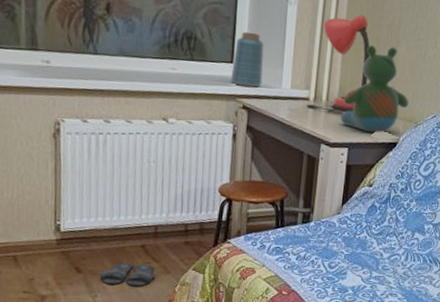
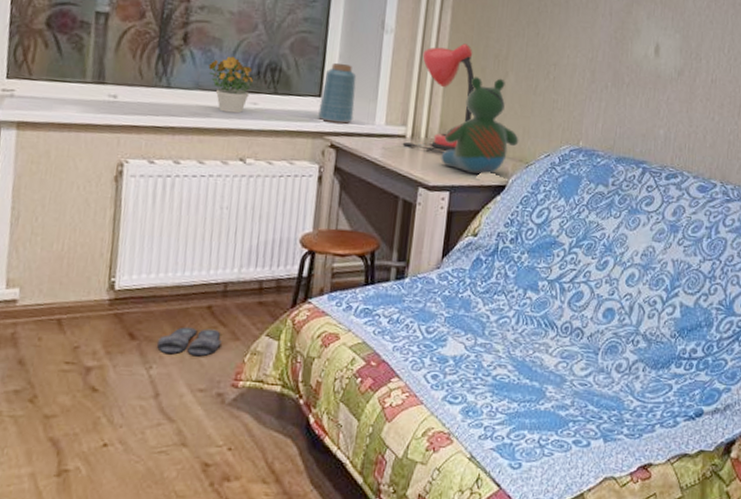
flowerpot: none [130,25,171,78] -> present [208,56,253,114]

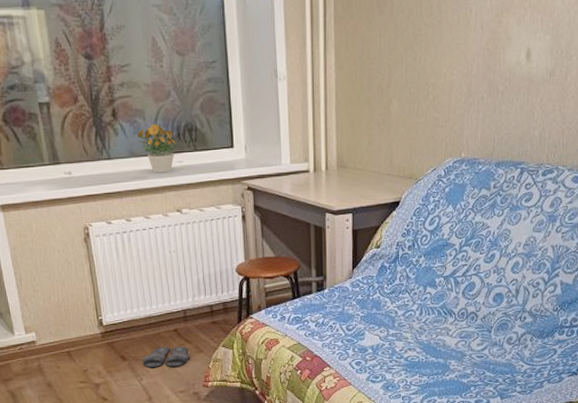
vase: present [318,62,357,124] -> none [233,114,263,168]
desk lamp: present [402,43,475,155] -> none [307,79,364,183]
stuffed animal: present [441,76,519,174] -> none [341,106,407,195]

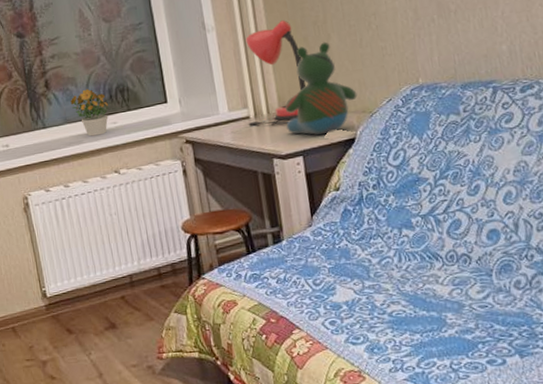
slippers: present [143,346,190,368] -> none [90,314,140,341]
desk lamp: none [307,79,364,183] -> present [245,20,306,126]
stuffed animal: none [341,106,407,195] -> present [284,42,358,135]

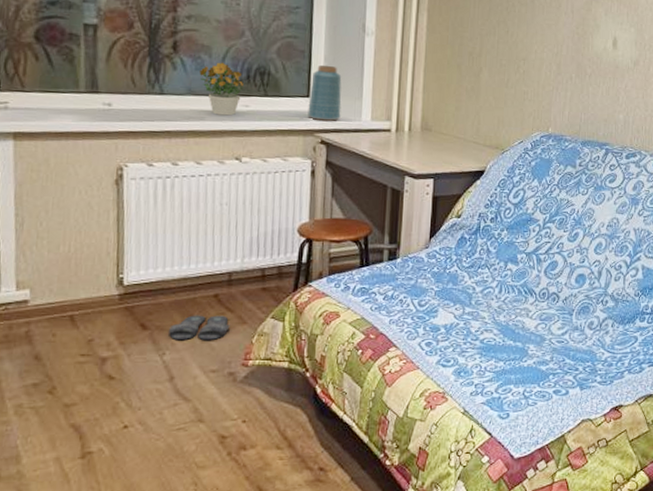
slippers: none [90,314,140,341] -> present [169,315,230,341]
vase: none [165,68,200,123] -> present [308,64,342,121]
desk lamp: present [245,20,306,126] -> none [388,43,452,145]
stuffed animal: present [284,42,358,135] -> none [424,73,495,162]

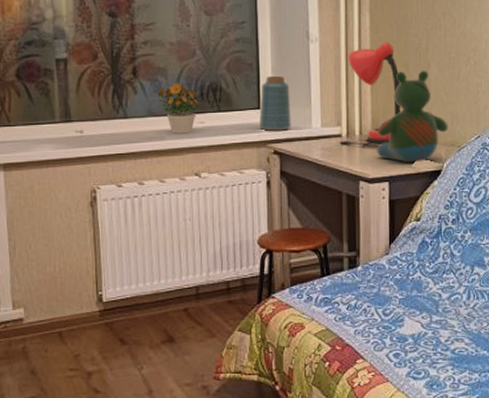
slippers: present [169,315,230,341] -> none [145,329,200,355]
desk lamp: none [388,43,452,145] -> present [339,42,401,148]
stuffed animal: none [424,73,495,162] -> present [377,70,449,162]

